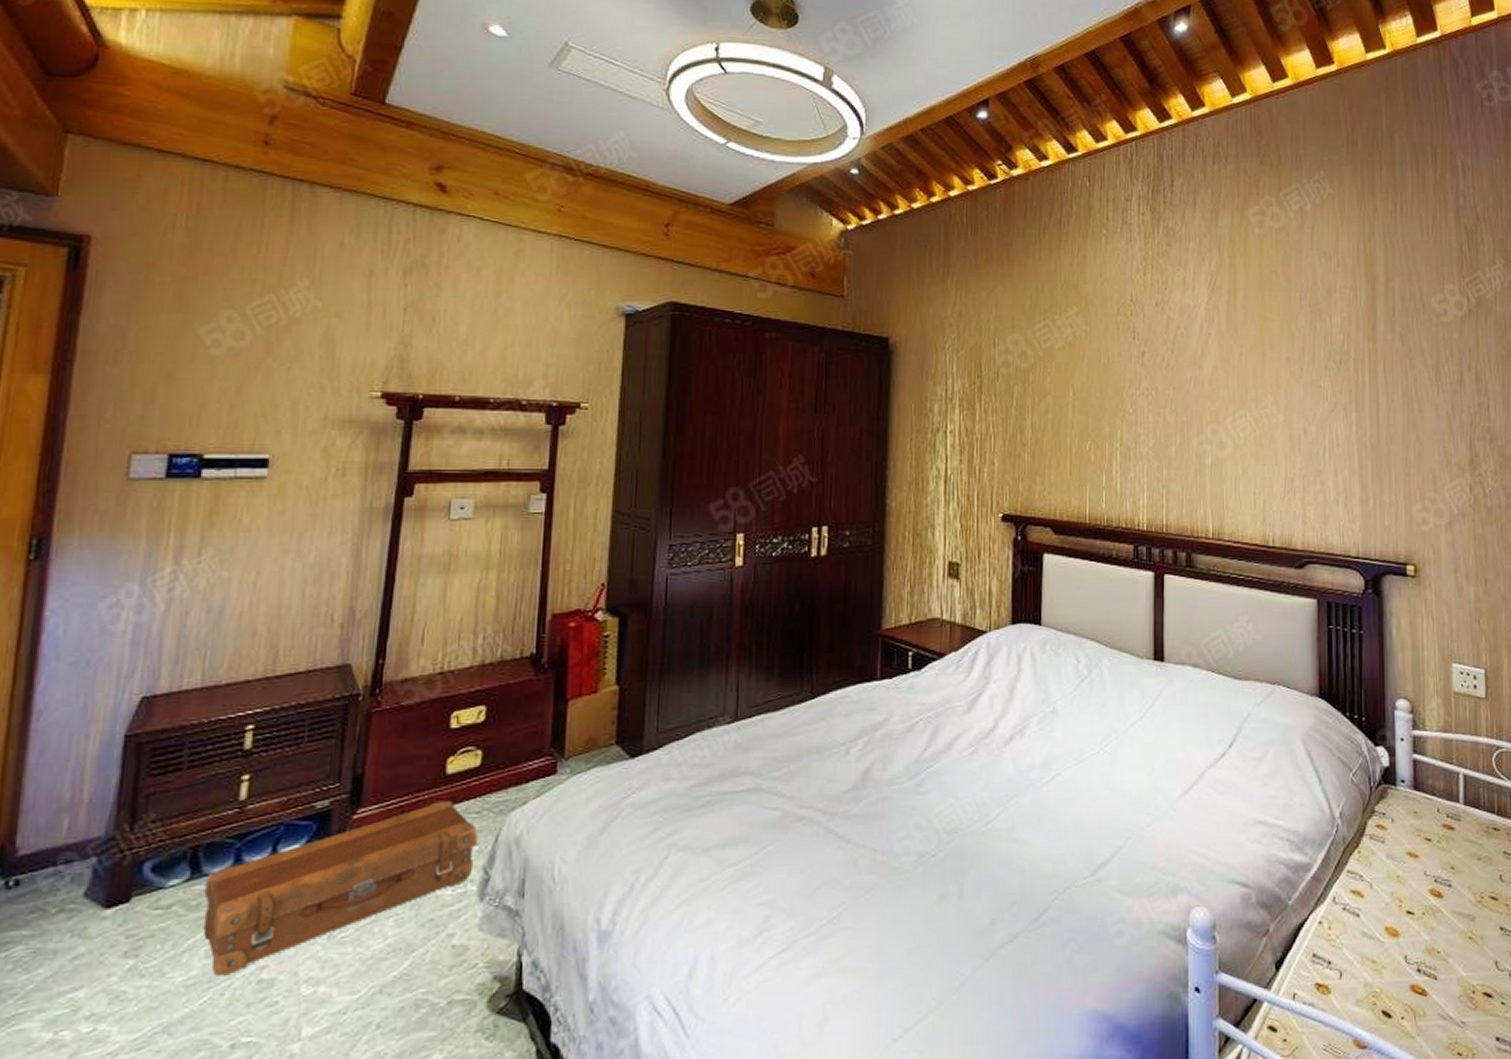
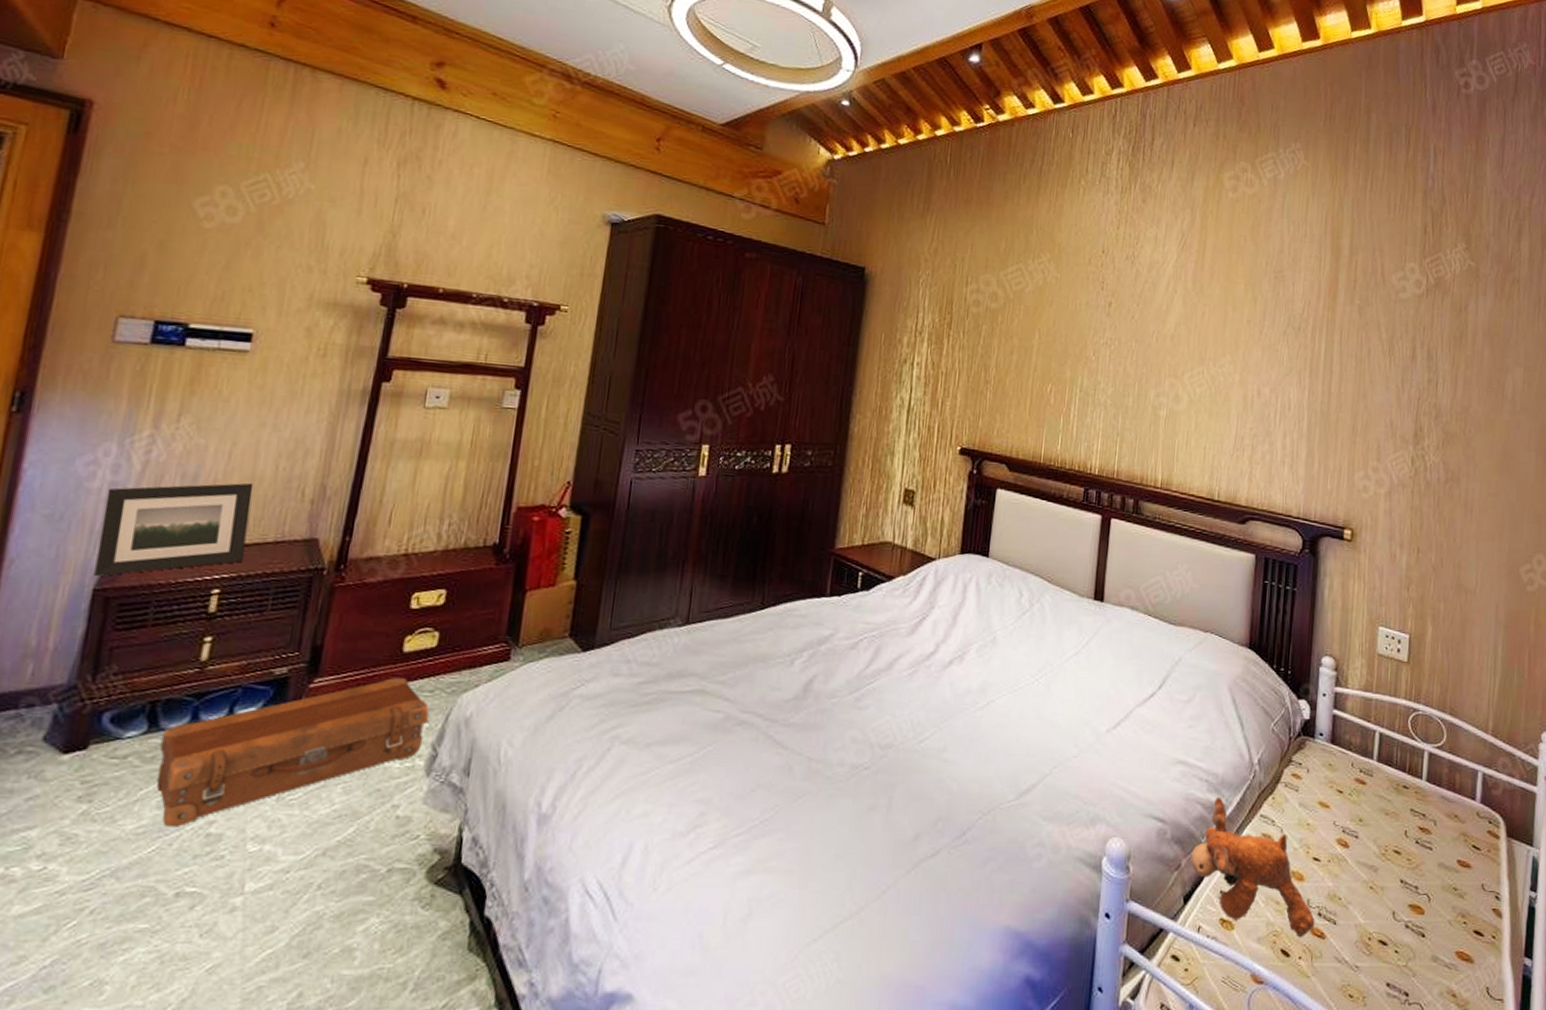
picture frame: none [125,612,281,723] -> present [94,482,254,577]
stuffed animal: none [1279,855,1415,997] -> present [1190,796,1315,938]

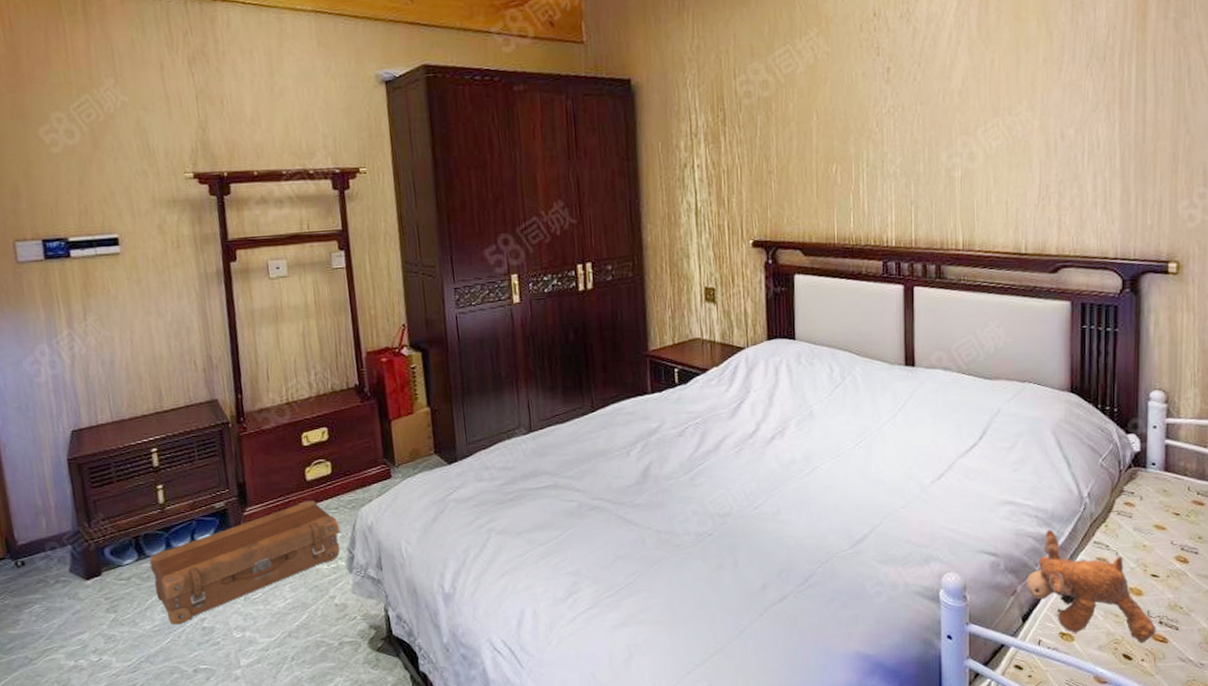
picture frame: present [94,482,254,577] -> none [52,361,166,450]

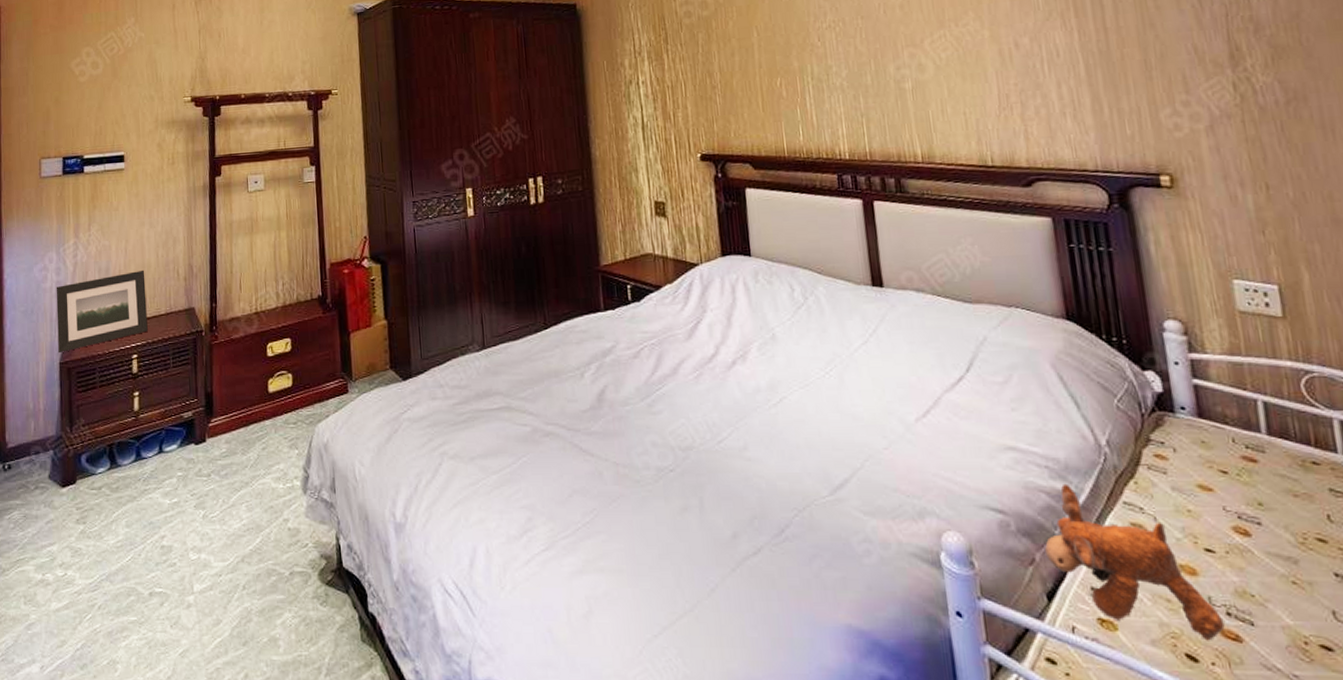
picture frame: none [52,361,166,450] -> present [56,270,148,354]
suitcase: present [149,500,341,624] -> none [120,413,296,540]

